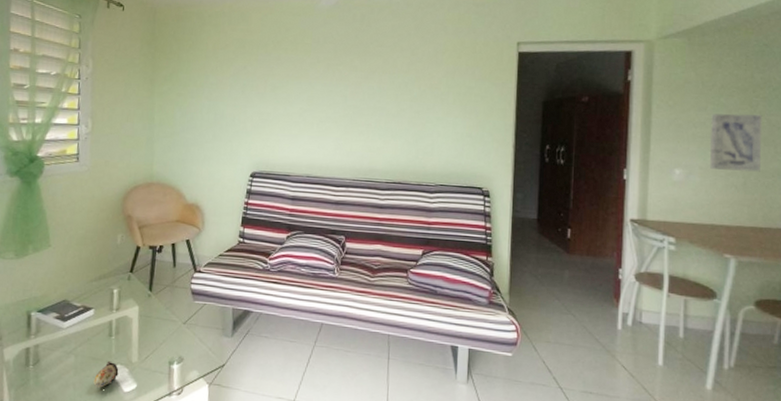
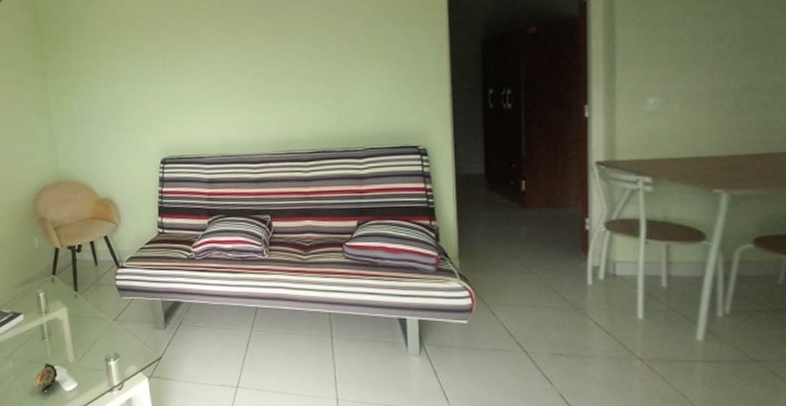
wall art: present [709,113,763,172] -> none [690,19,758,92]

